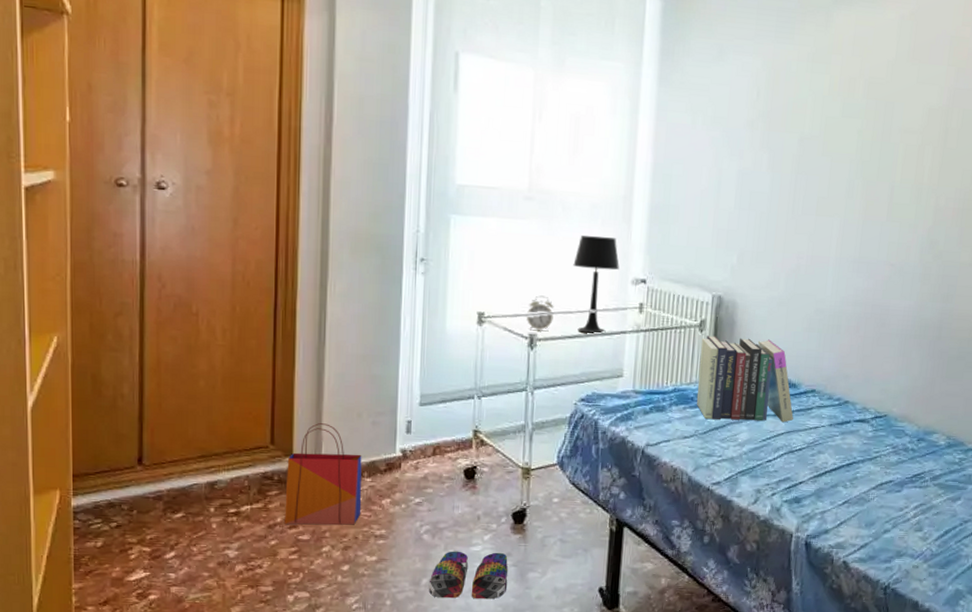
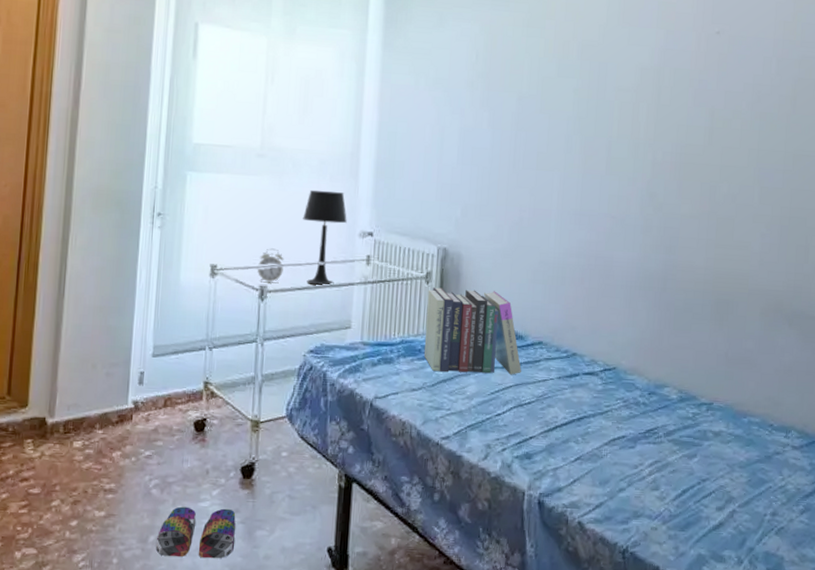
shopping bag: present [284,423,362,525] -> none [16,374,95,479]

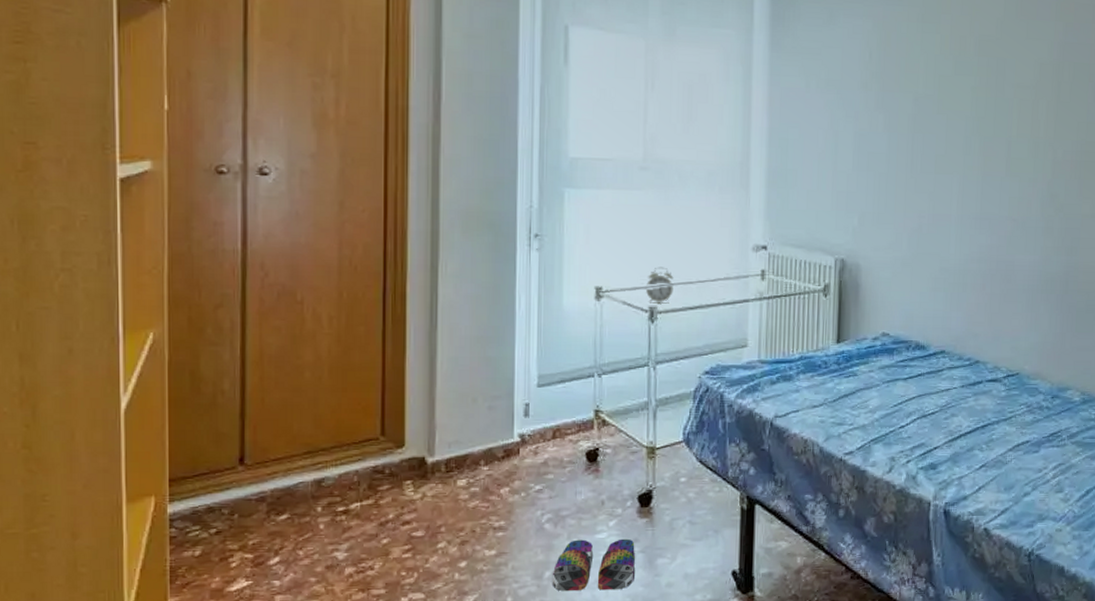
table lamp: present [302,190,347,286] -> none [692,204,739,303]
books: present [423,287,521,375] -> none [824,300,924,386]

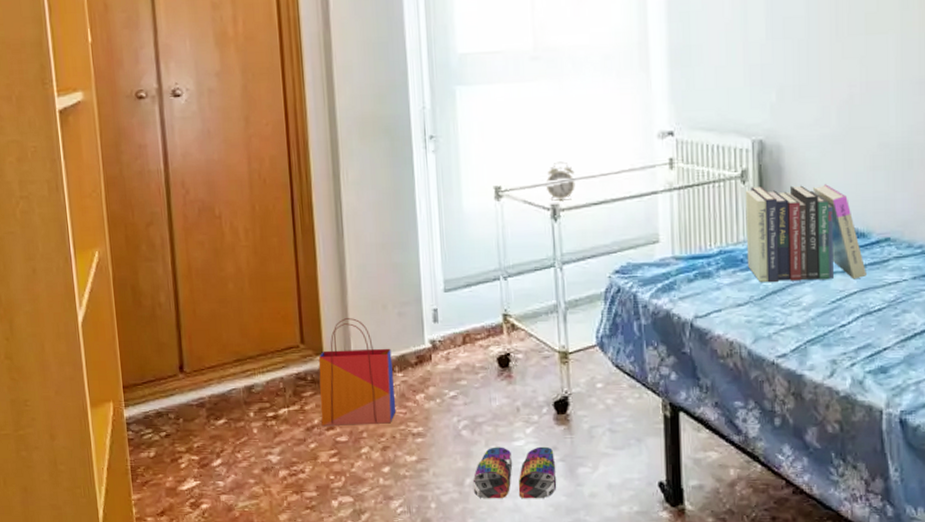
shopping bag: none [397,411,479,520] -> present [318,318,396,426]
books: none [824,300,924,386] -> present [745,184,866,282]

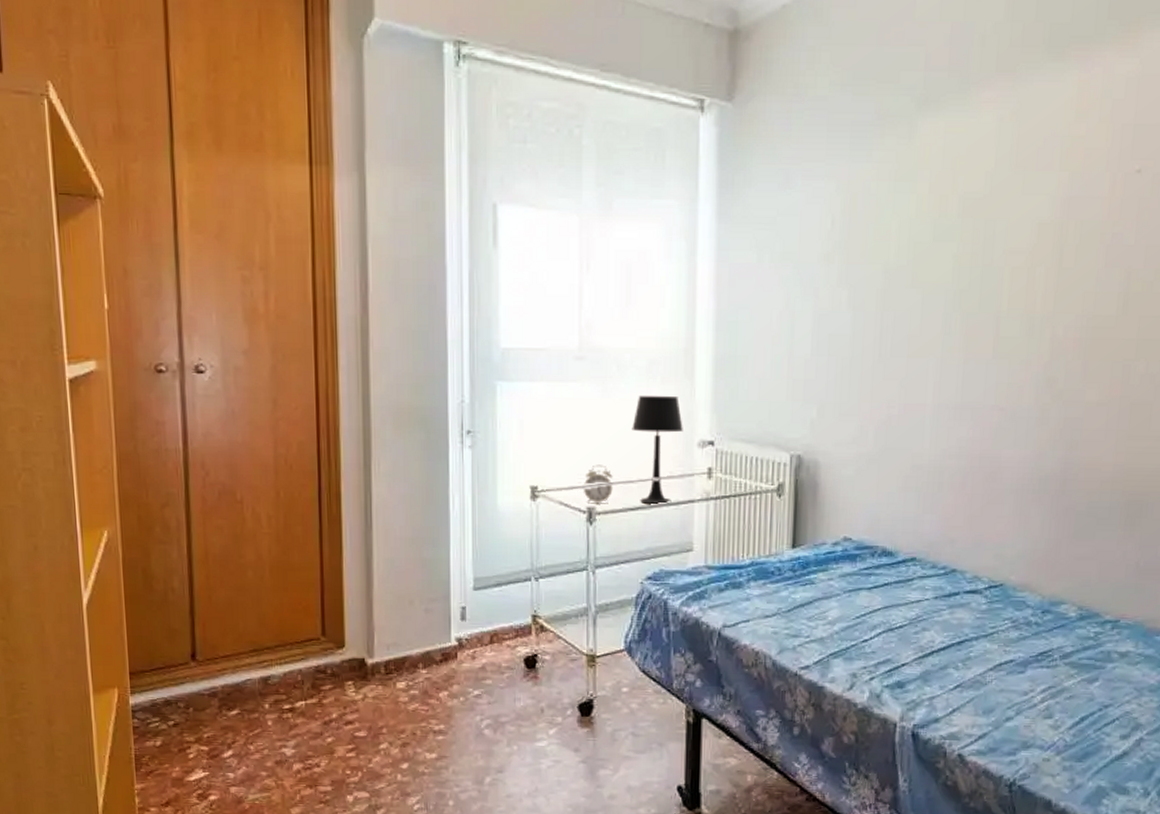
shopping bag: present [318,318,396,426] -> none [339,612,418,721]
slippers: present [472,446,556,499] -> none [492,746,576,799]
table lamp: none [590,89,642,198] -> present [632,396,683,504]
books: present [745,184,866,282] -> none [777,501,891,597]

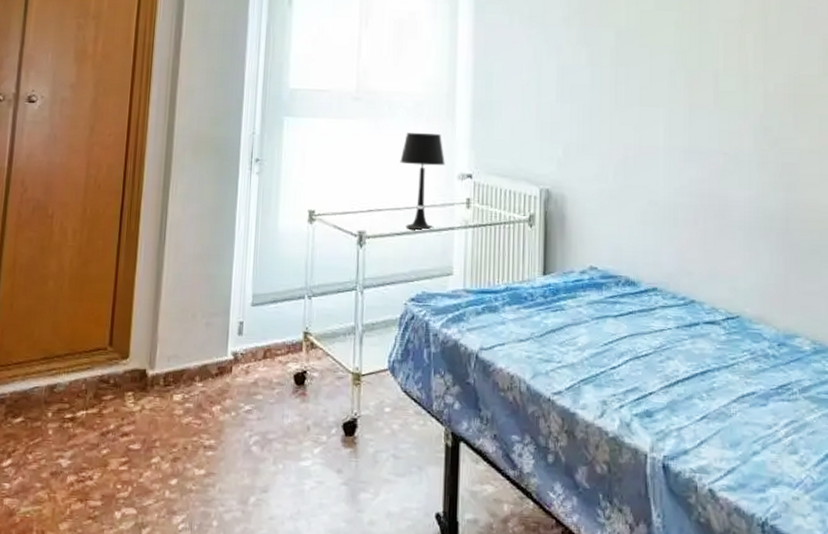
alarm clock: present [584,464,613,504] -> none [356,192,382,229]

